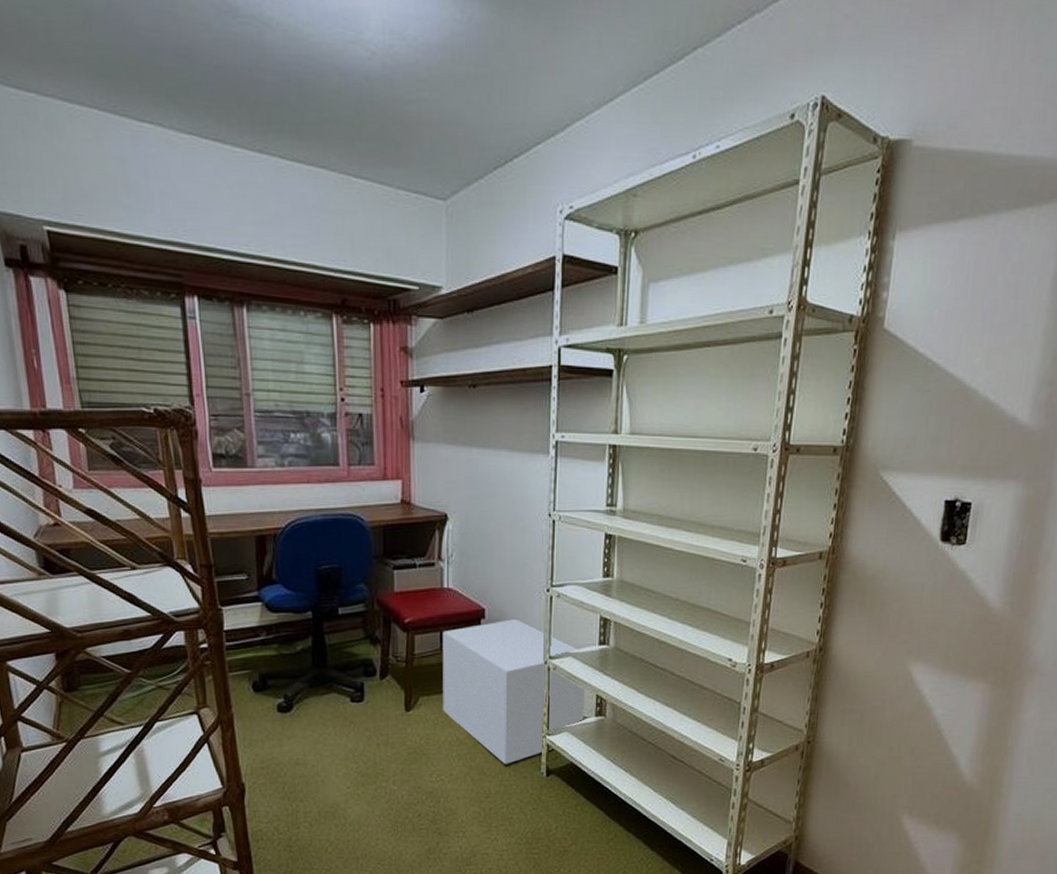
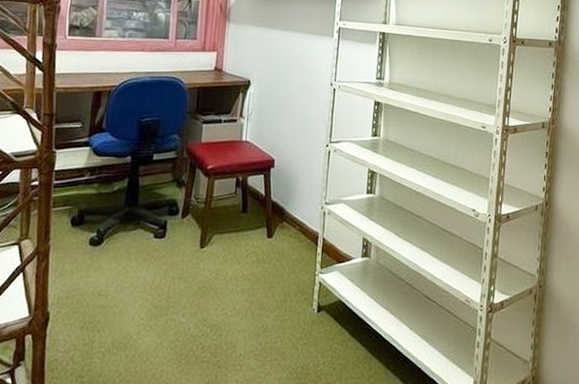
storage box: present [442,619,586,764] -> none [232,169,355,300]

